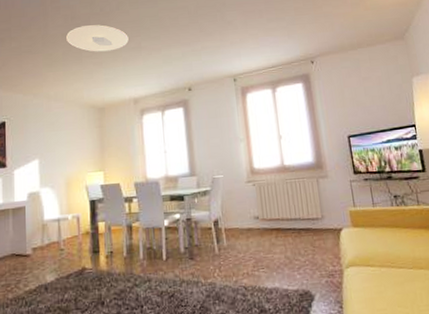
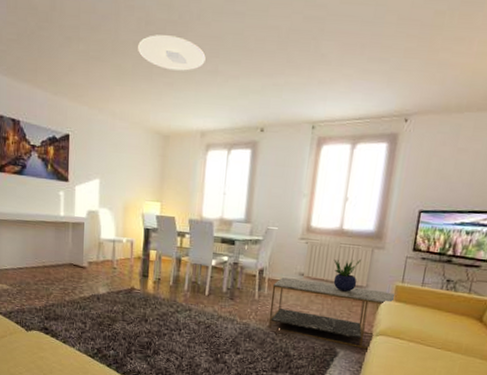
coffee table: none [230,218,353,286] -> present [269,277,397,350]
potted plant: none [284,191,313,227] -> present [333,259,362,292]

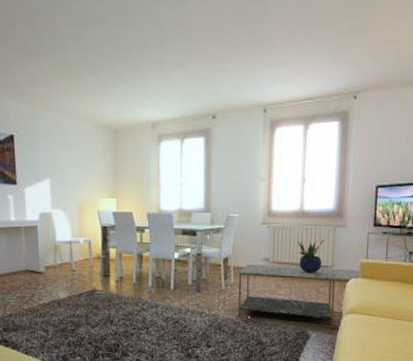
ceiling light: present [138,35,206,71] -> none [79,27,150,62]

